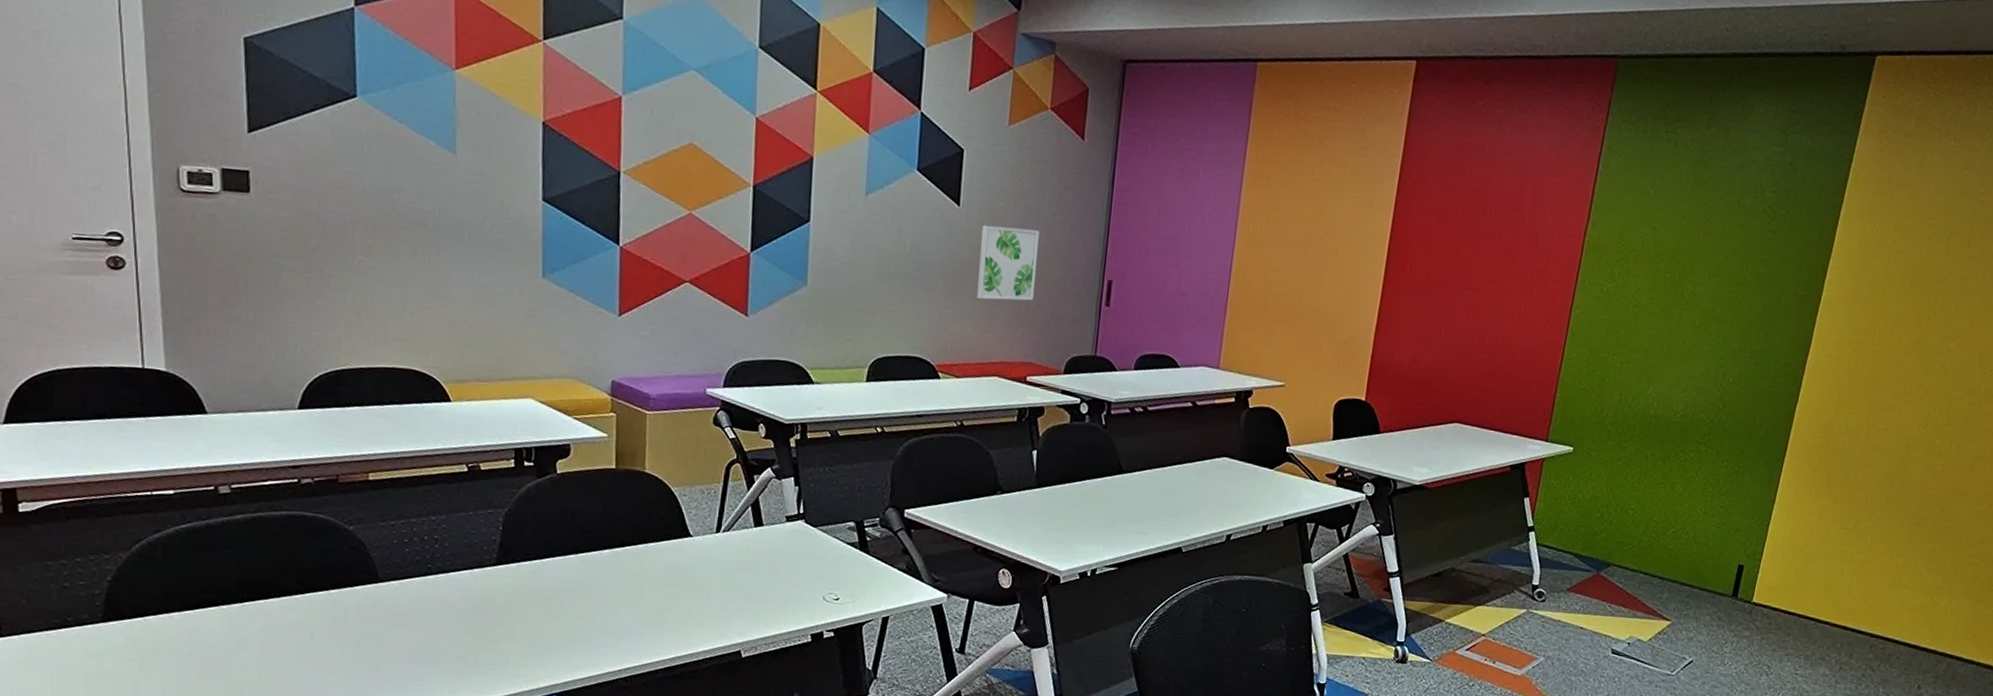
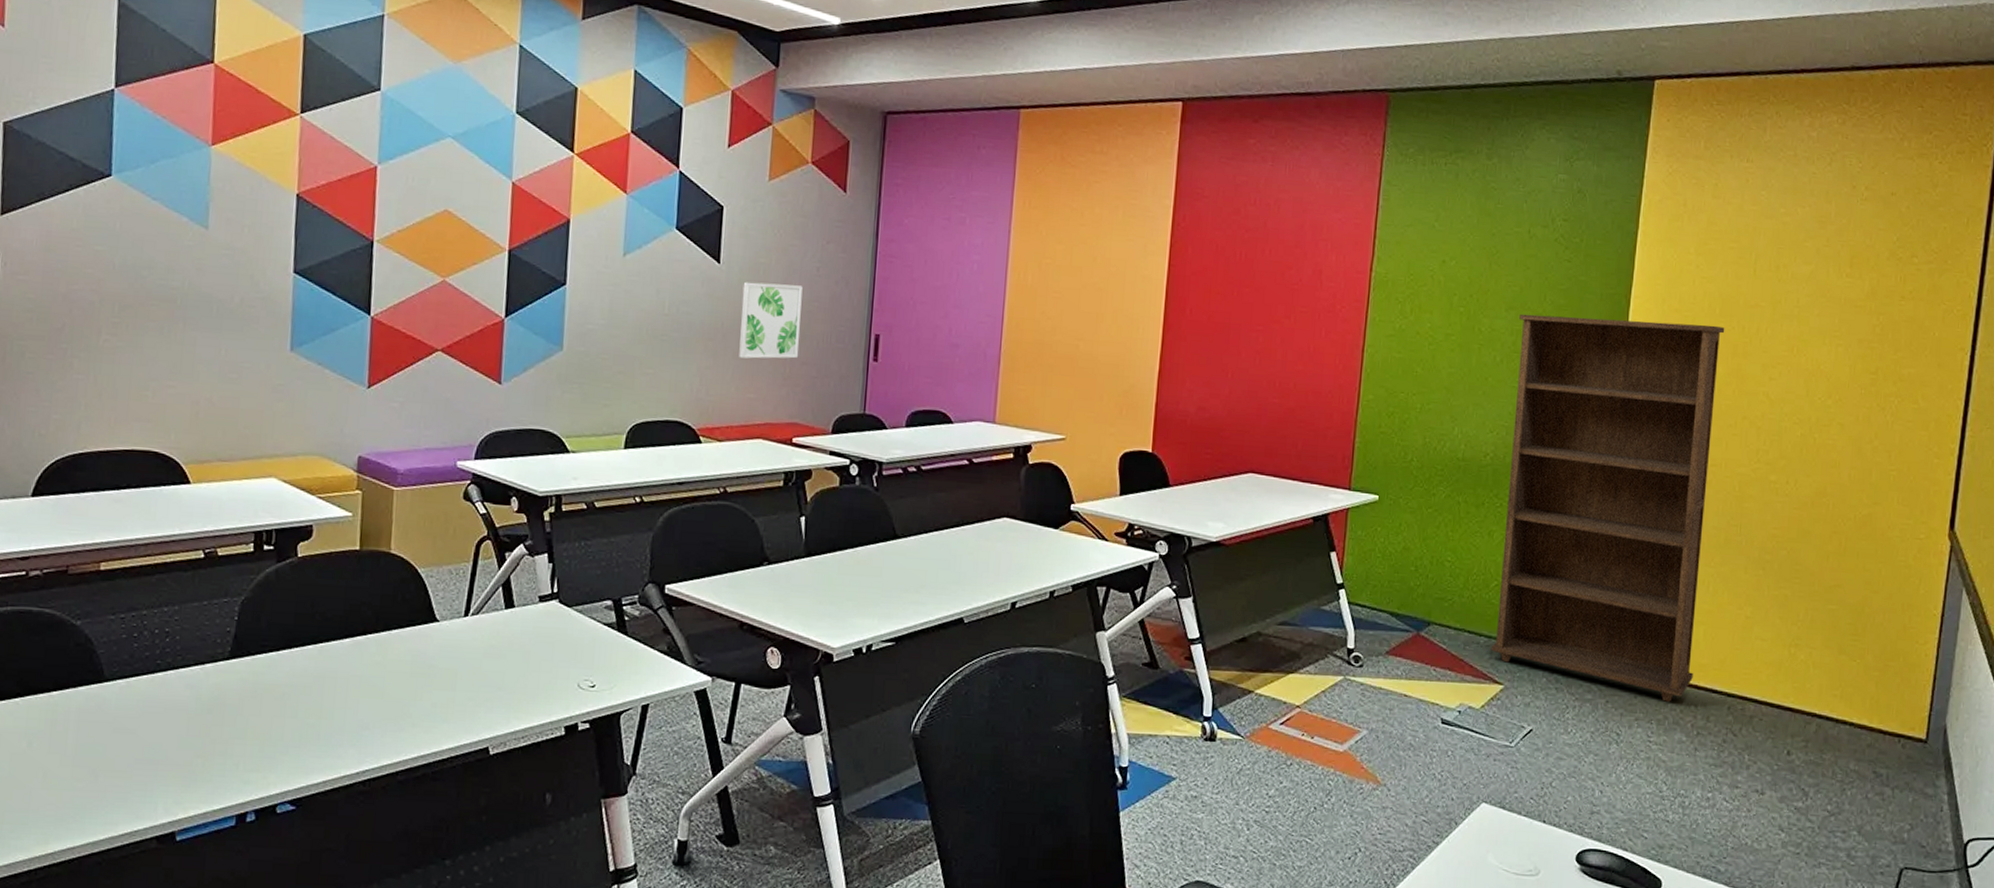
bookcase: none [1662,281,1913,640] -> present [1490,313,1725,702]

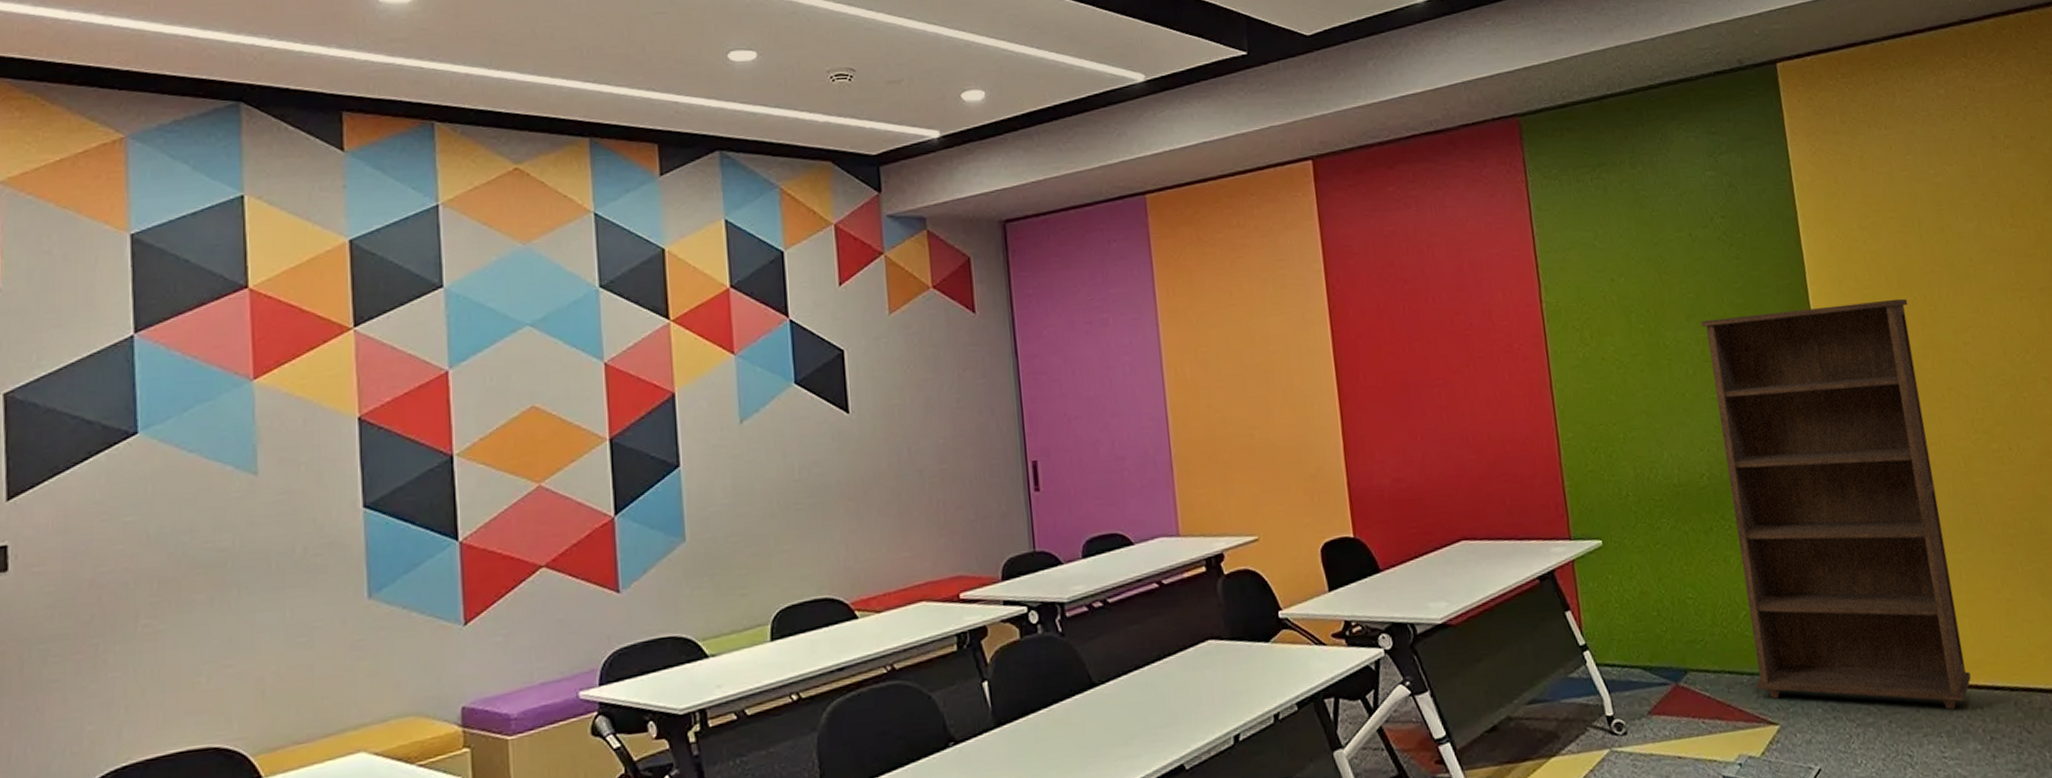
wall art: present [739,281,803,359] -> none [878,422,952,514]

